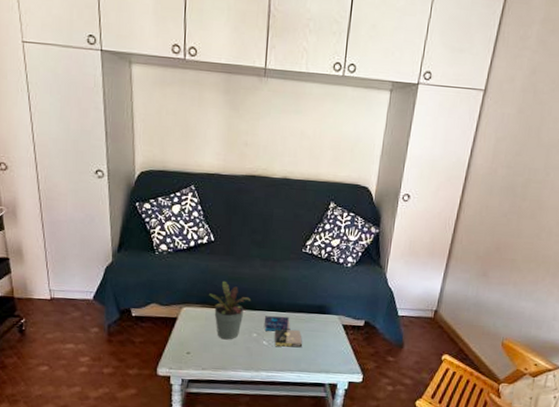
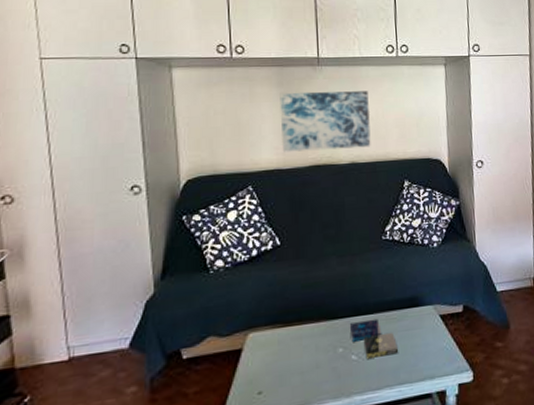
potted plant: present [209,281,252,340] -> none [280,290,332,365]
wall art: none [223,100,309,165] -> present [279,91,371,152]

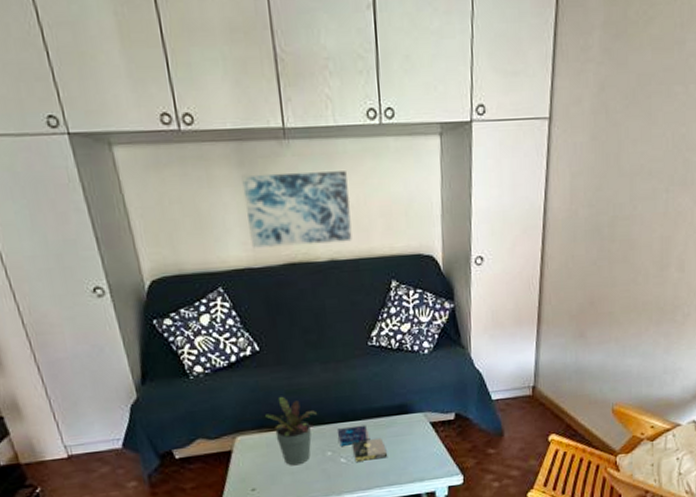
potted plant: none [280,290,332,365] -> present [265,396,318,466]

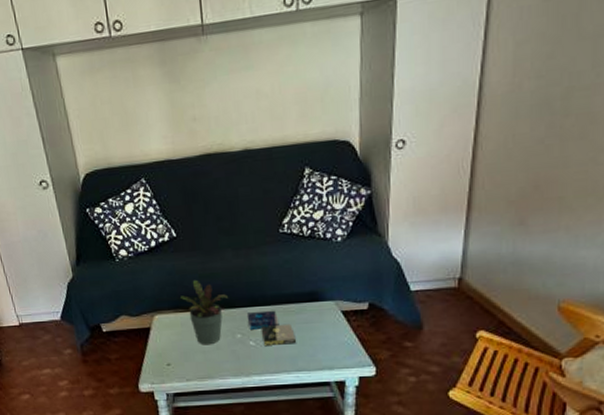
wall art: present [242,171,352,248] -> none [163,61,266,141]

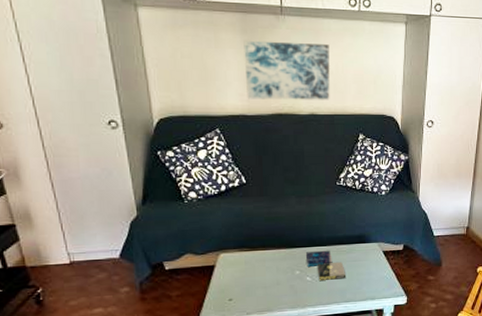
wall art: none [163,61,266,141] -> present [243,40,330,100]
potted plant: present [180,279,229,345] -> none [246,222,291,281]

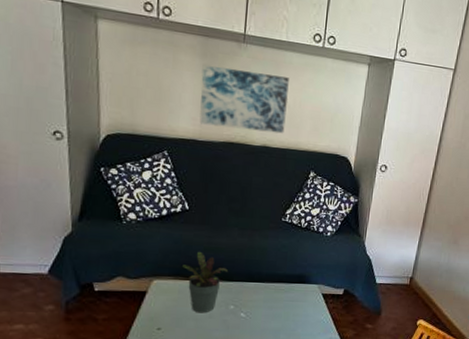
potted plant: none [246,222,291,281] -> present [183,251,229,313]
music album box set: present [305,250,345,280] -> none [242,286,281,319]

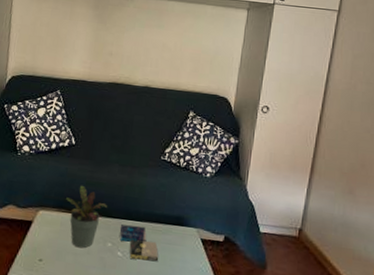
wall art: present [199,64,289,134] -> none [89,15,171,75]
music album box set: none [242,286,281,319] -> present [119,225,158,261]

